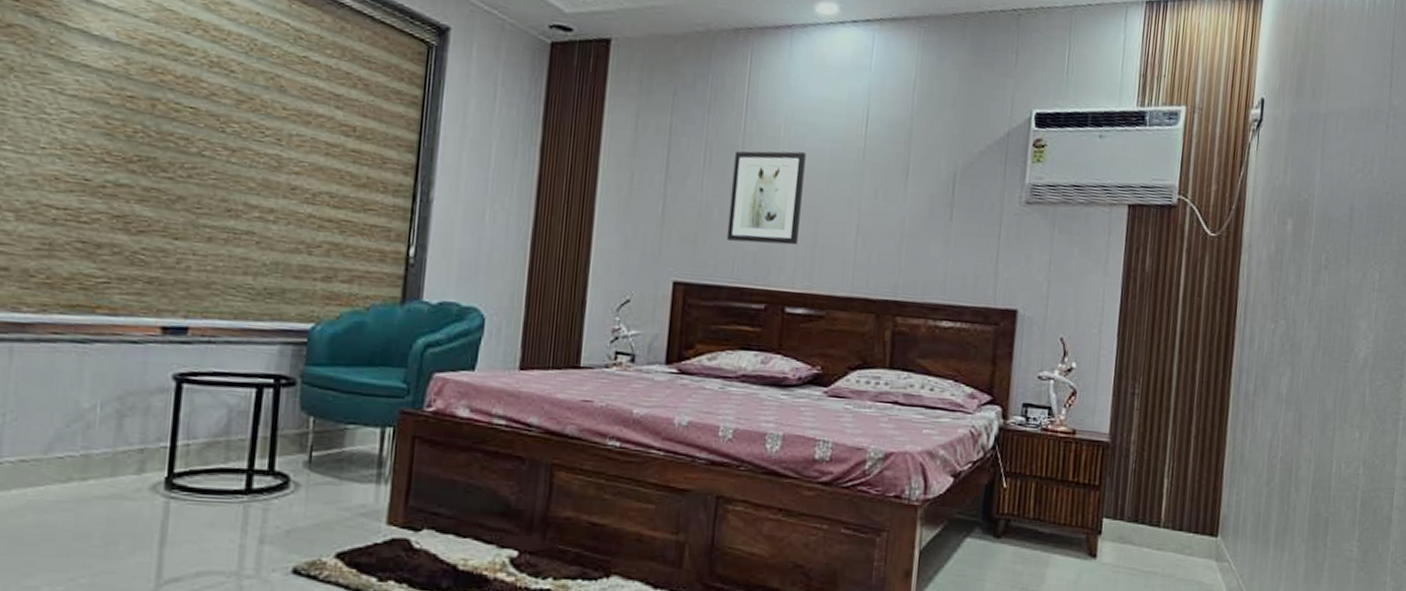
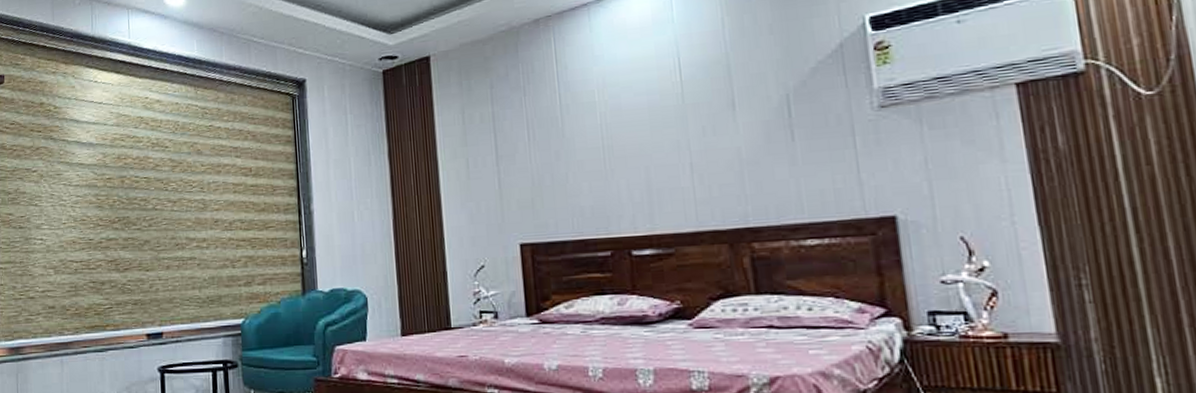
wall art: present [726,150,806,245] -> none [555,110,632,200]

